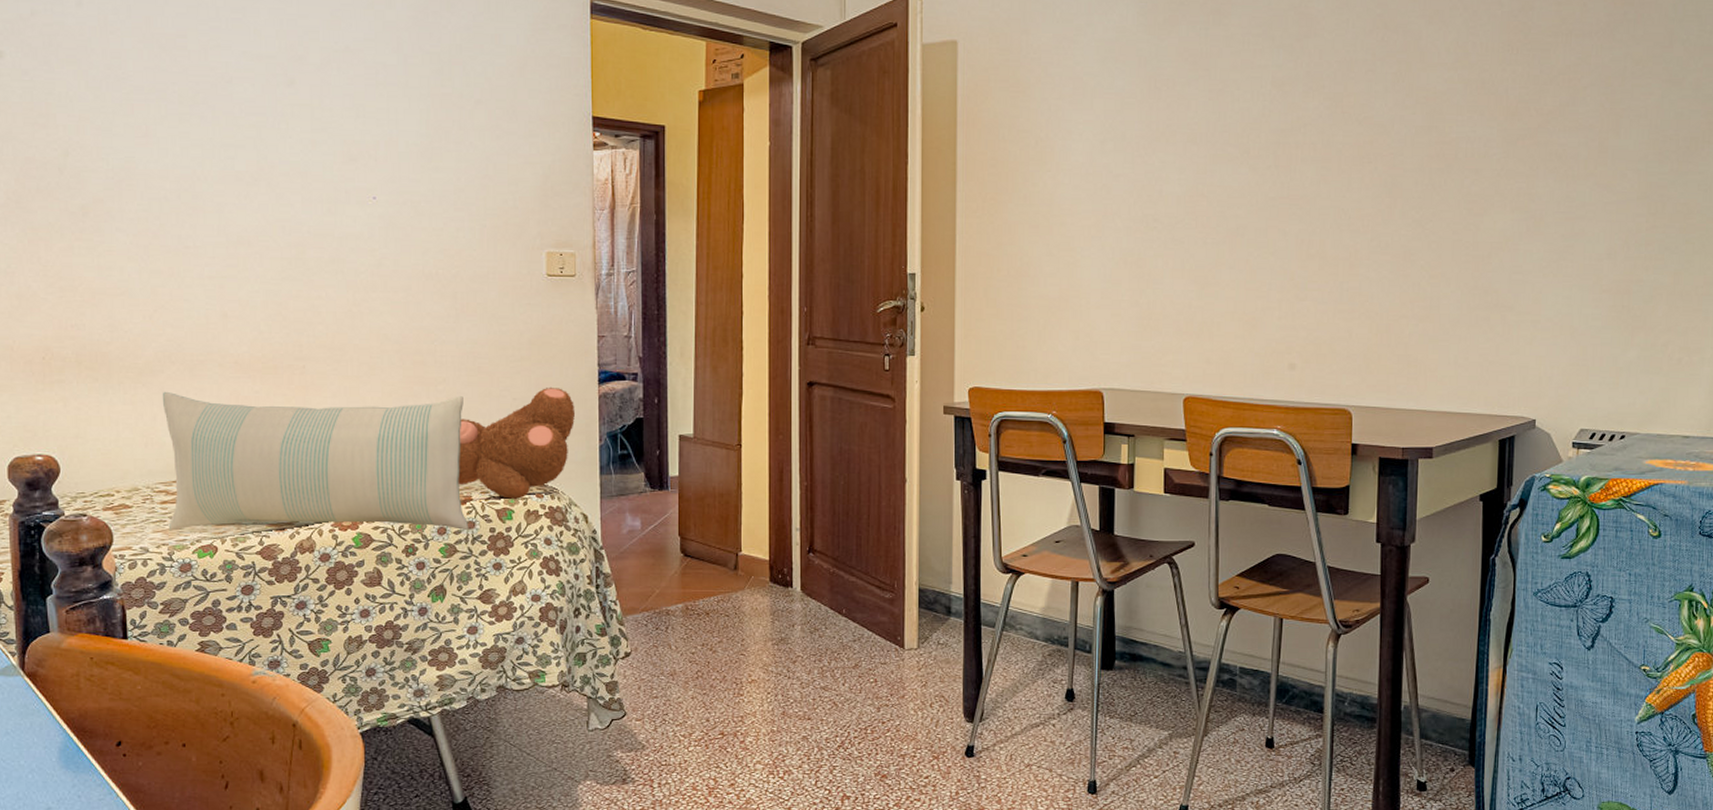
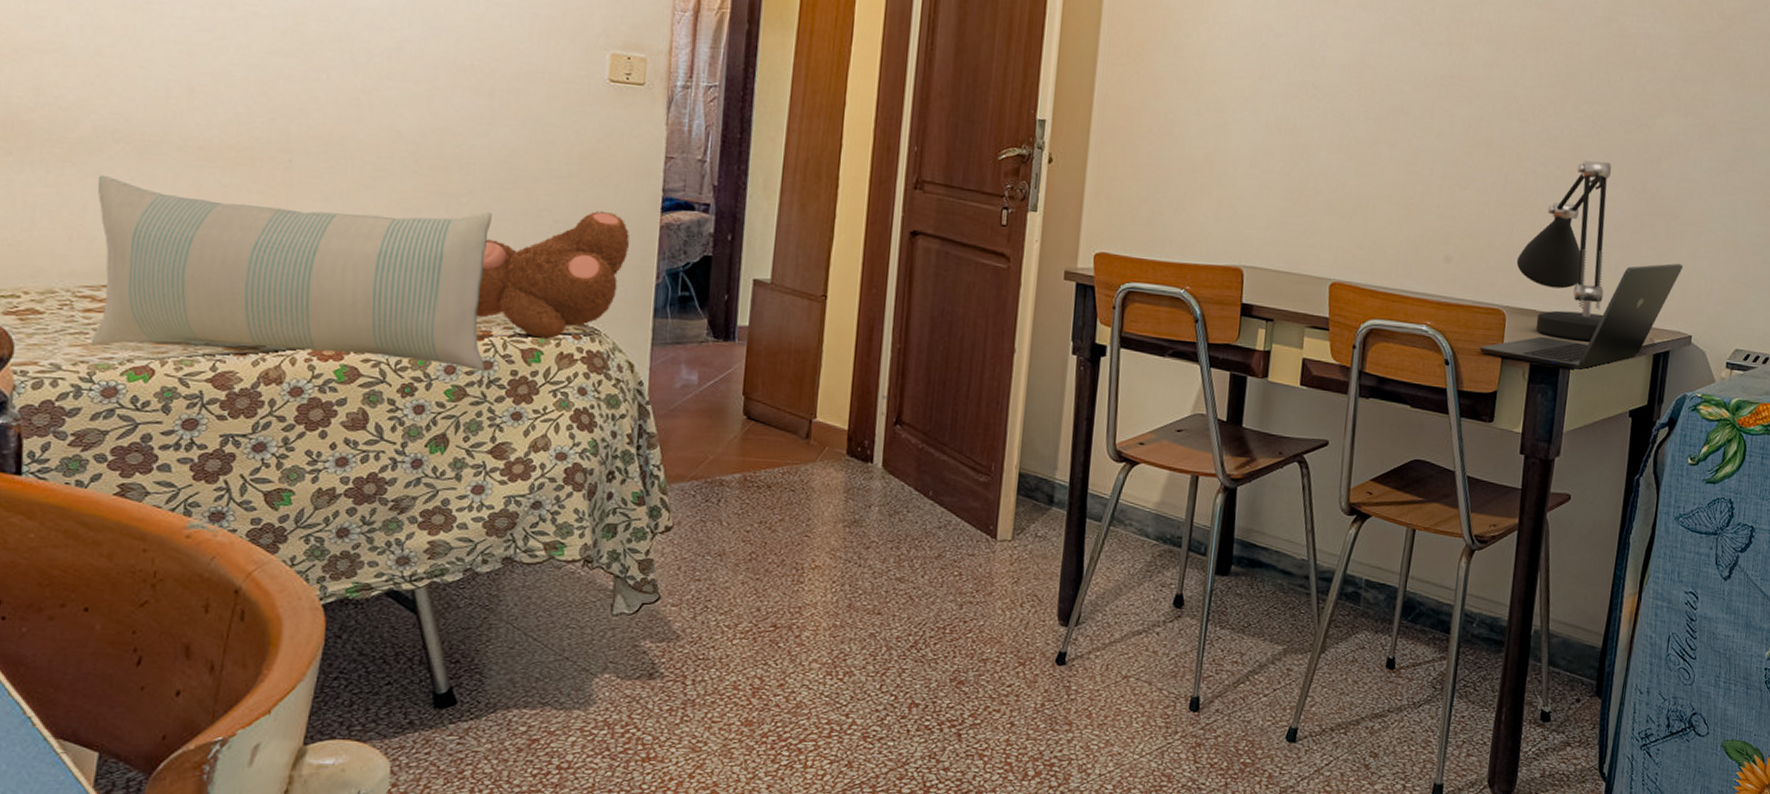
laptop: none [1329,352,1522,461] -> present [1479,263,1684,371]
desk lamp: none [1358,263,1447,433] -> present [1516,160,1612,342]

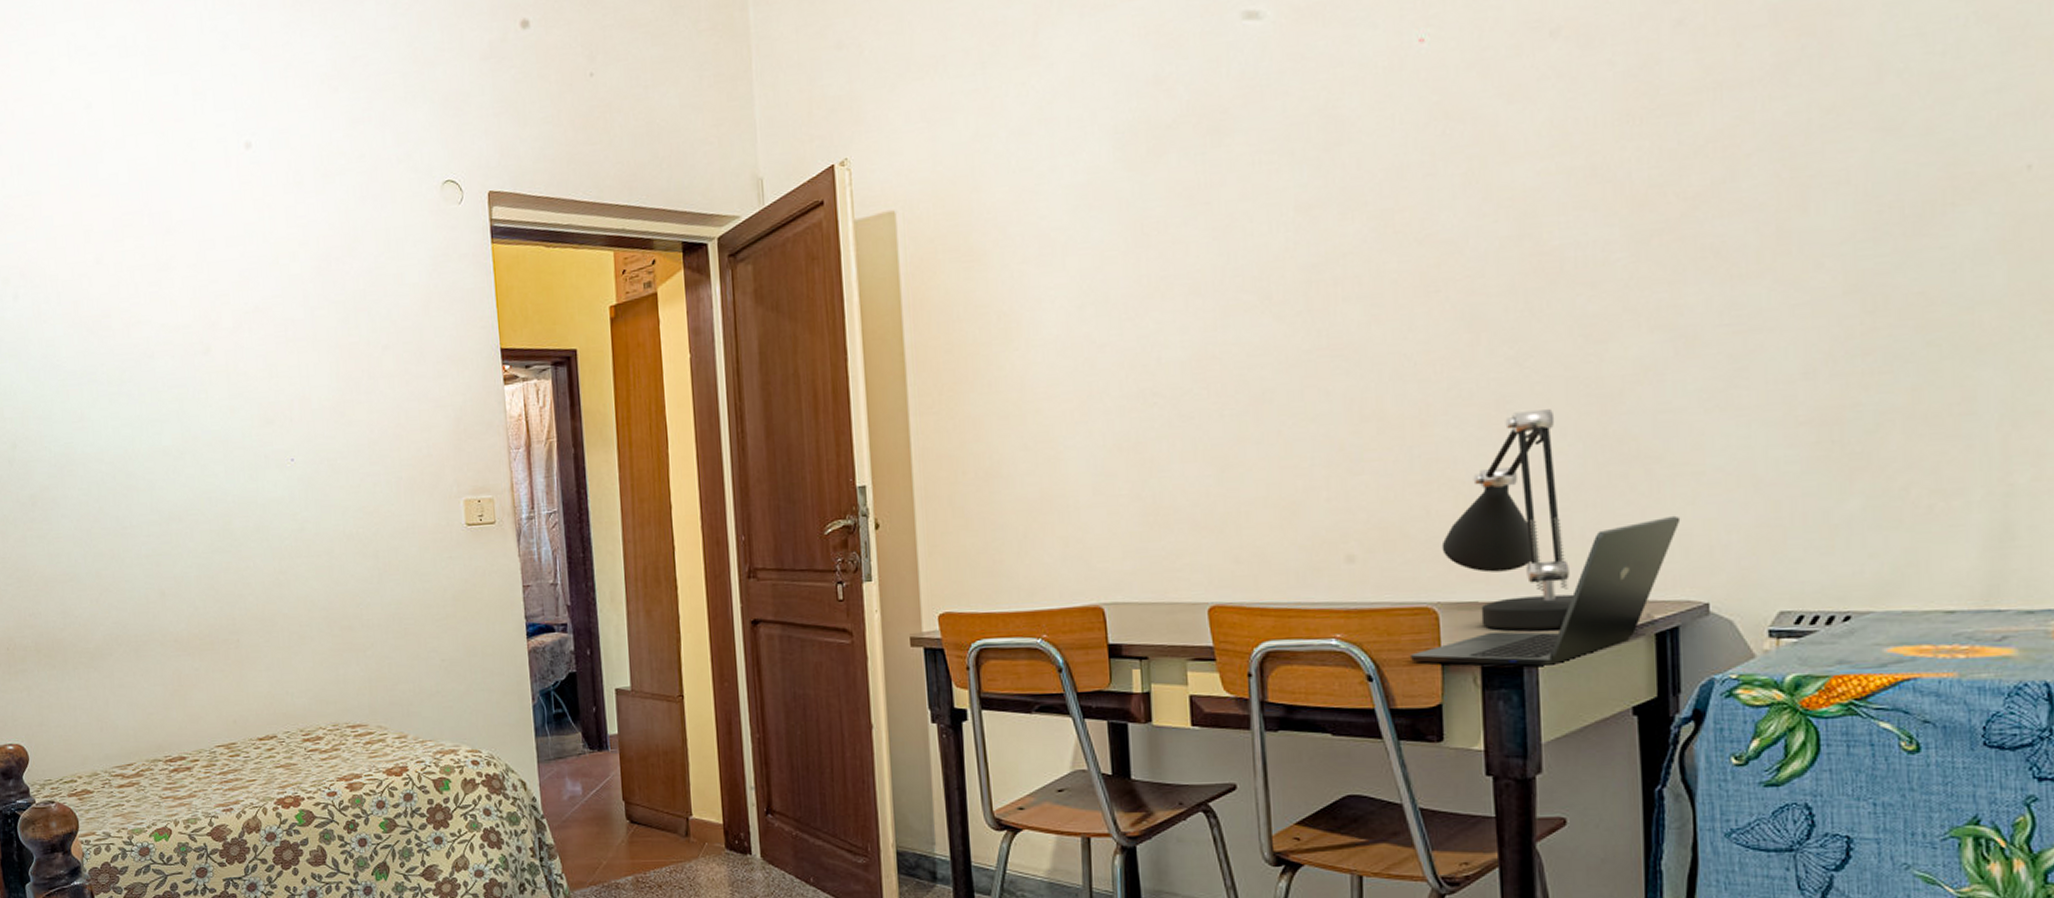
pillow: present [90,174,492,371] -> none [112,661,407,815]
teddy bear: present [476,210,630,340] -> none [390,644,506,769]

